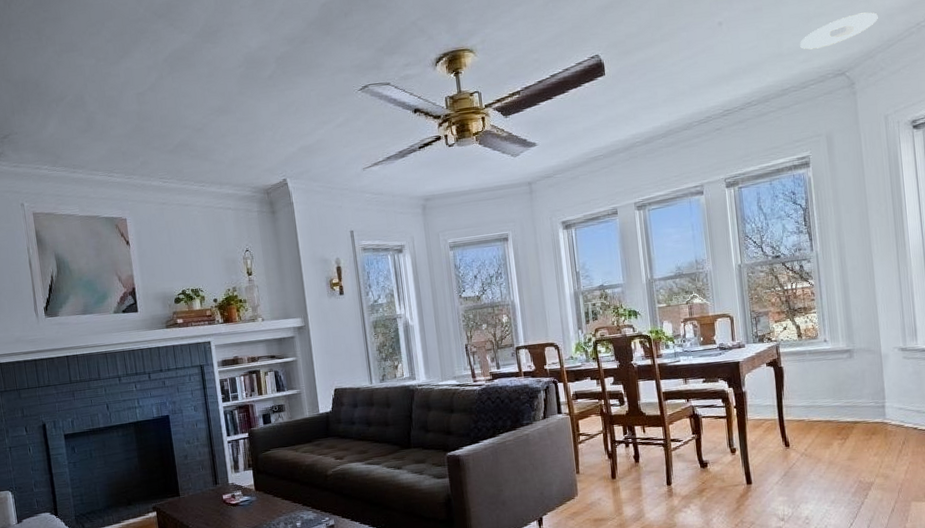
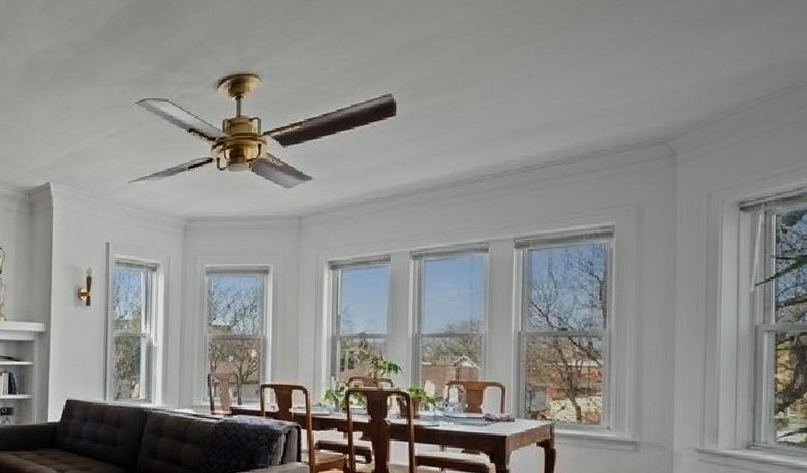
recessed light: present [800,12,878,50] -> none [618,80,712,113]

